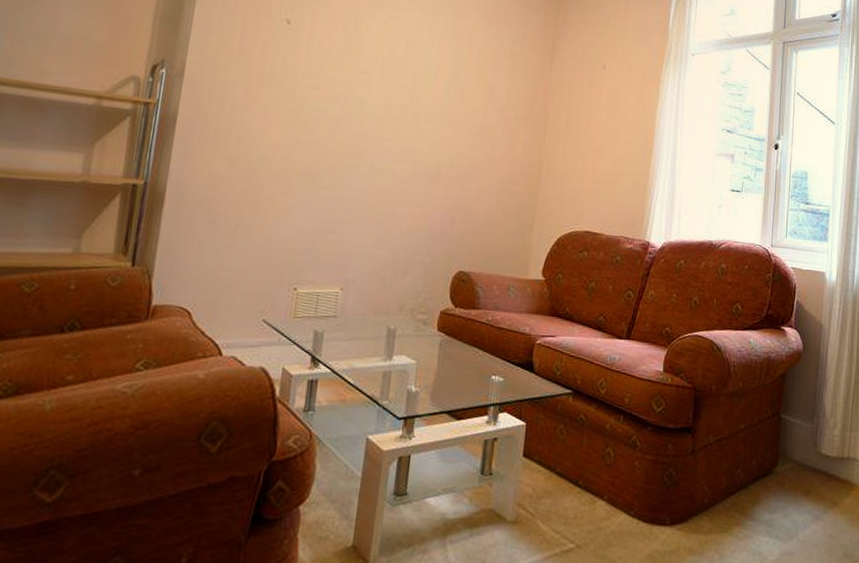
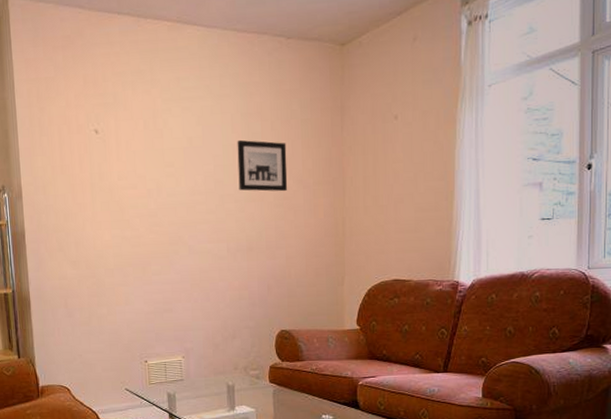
wall art: none [436,59,493,121] -> present [237,139,288,192]

